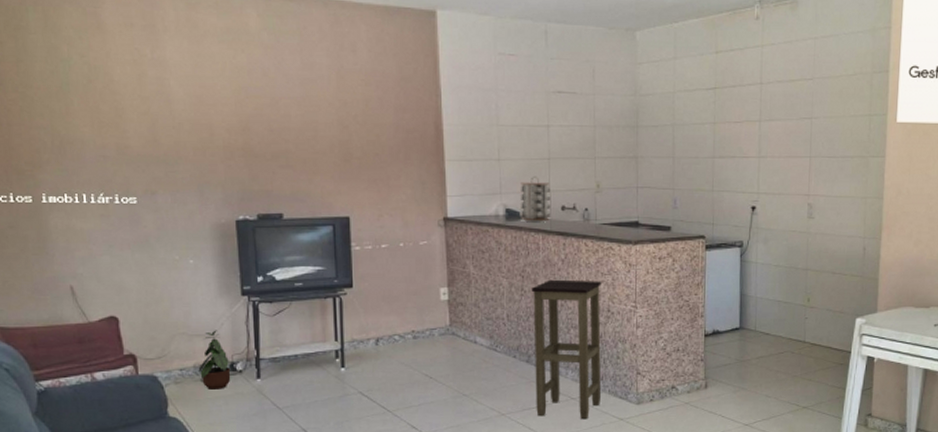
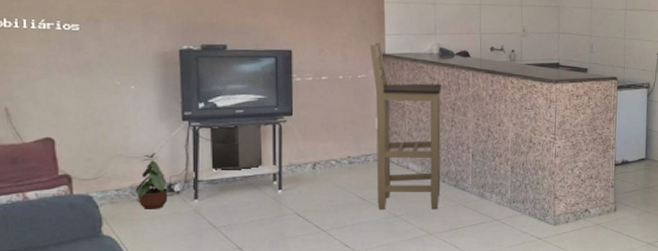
speaker: none [269,296,324,349] -> present [209,123,263,171]
bar stool: none [430,205,512,388] -> present [369,42,442,209]
spice rack: present [519,175,550,222] -> none [452,19,481,61]
bar stool: present [531,279,602,420] -> none [460,112,525,239]

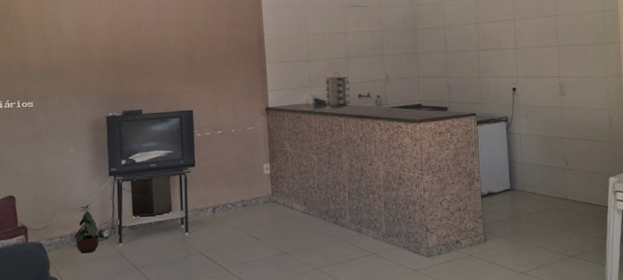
bar stool: present [369,42,442,209] -> none [255,98,322,247]
spice rack: none [452,19,481,61] -> present [324,71,350,108]

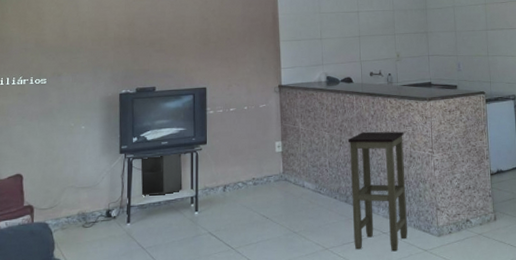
potted plant: present [74,204,100,253] -> none [81,183,108,234]
spice rack: present [324,71,350,108] -> none [337,49,361,86]
bar stool: none [336,154,397,272] -> present [347,131,407,252]

